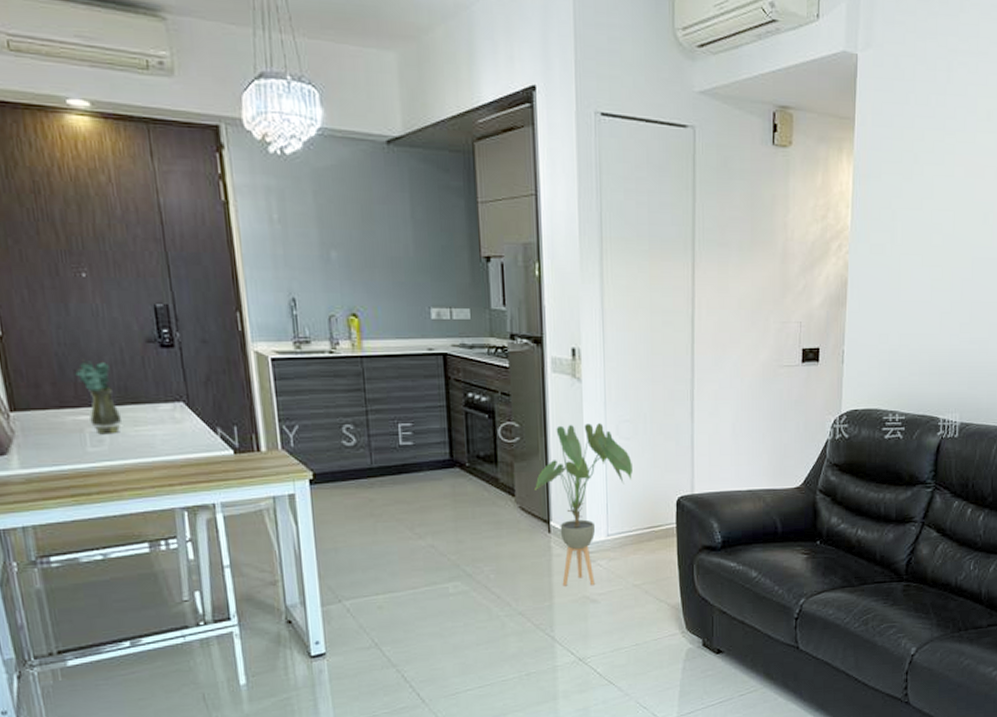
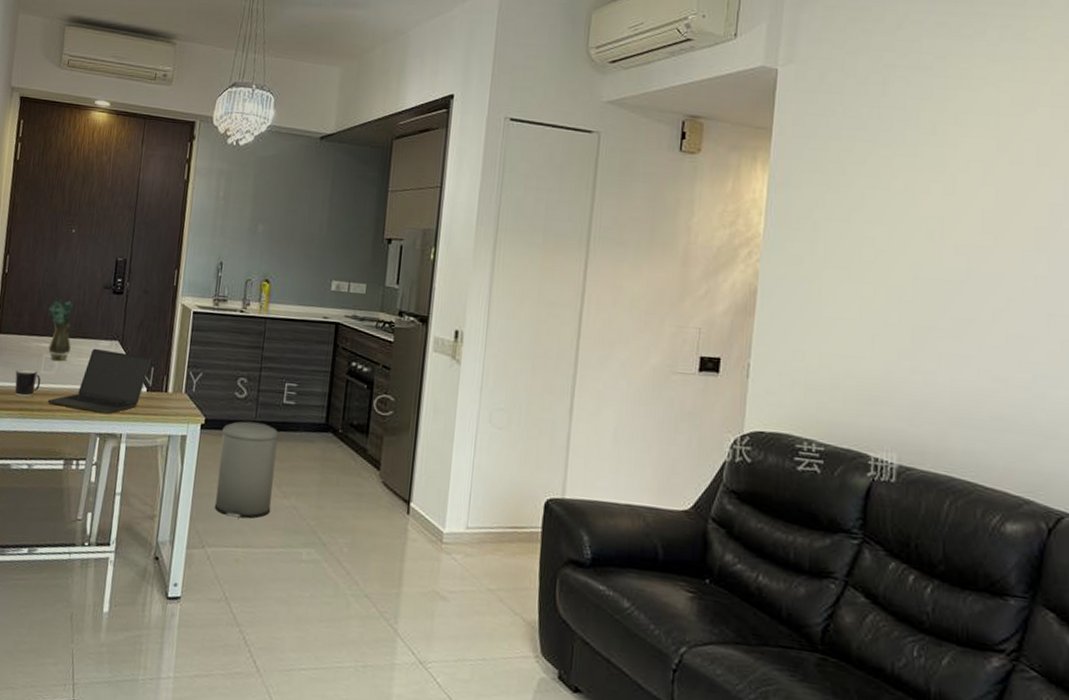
mug: none [52,448,92,481] -> present [14,369,41,398]
laptop: none [107,413,231,486] -> present [47,348,151,415]
pedal bin: none [335,469,407,567] -> present [214,421,279,519]
house plant: present [533,423,632,586] -> none [399,405,502,580]

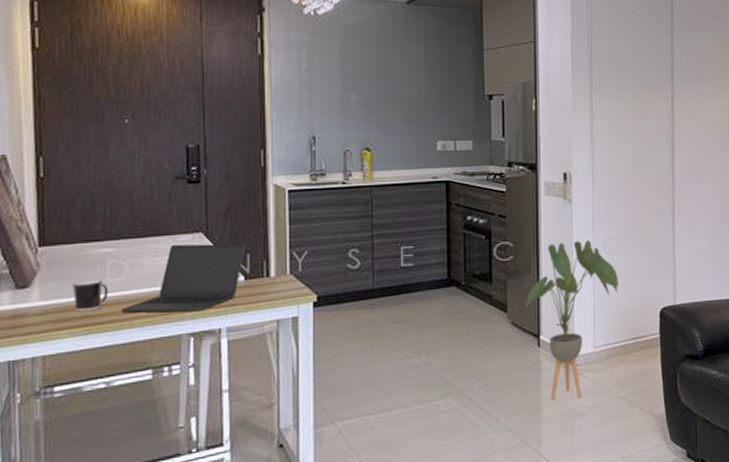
vase: present [48,297,73,362] -> none [106,196,143,266]
pedal bin: present [214,421,279,519] -> none [338,289,401,387]
house plant: none [399,405,502,580] -> present [525,240,618,400]

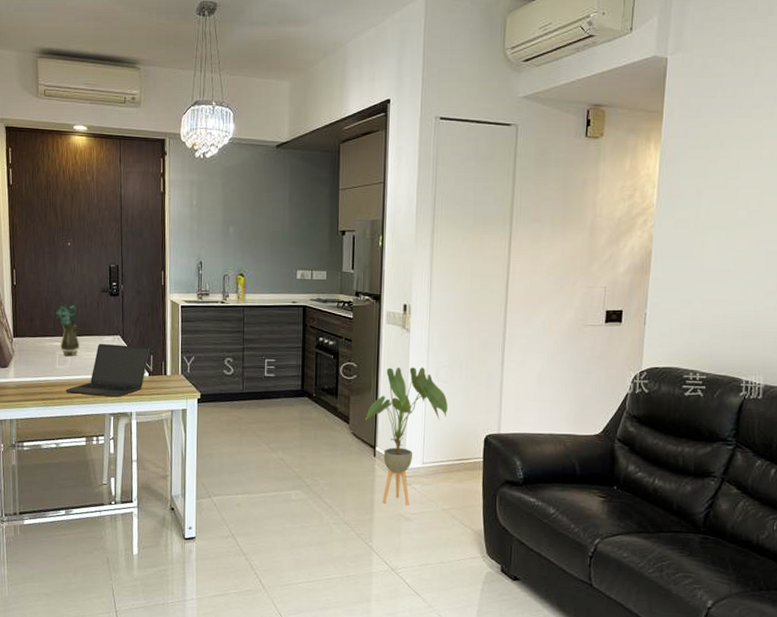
mug: present [73,279,109,312] -> none [35,365,58,389]
vase: none [106,196,143,266] -> present [55,303,80,357]

